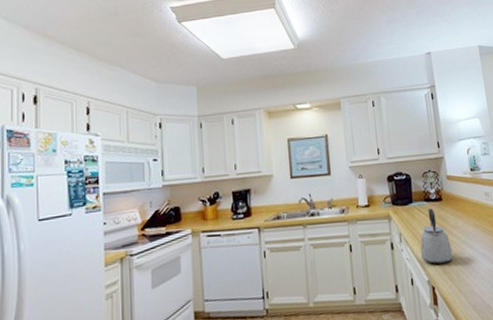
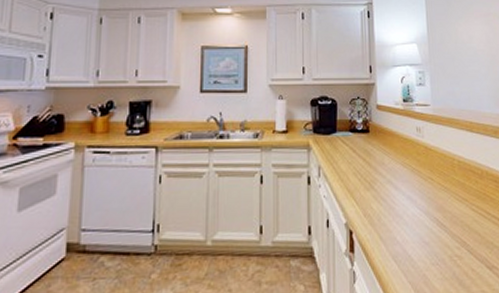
kettle: present [420,208,454,265] -> none [339,140,376,205]

